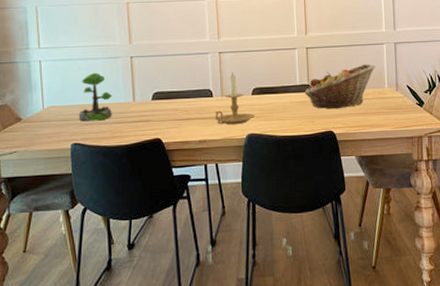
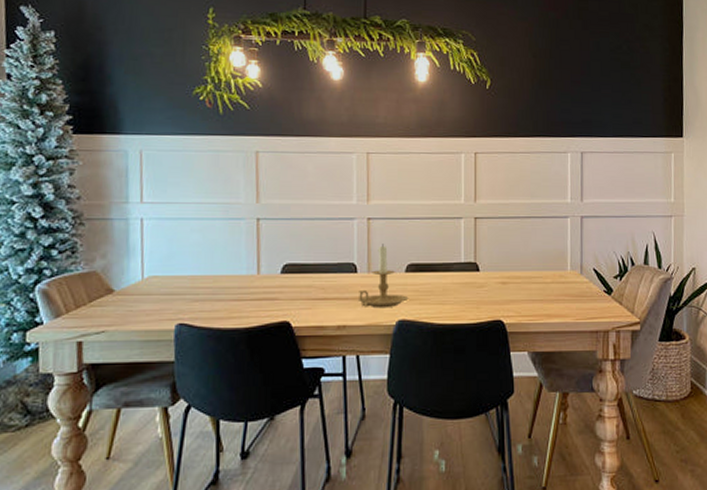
plant: present [78,72,112,122] -> none [186,236,231,297]
fruit basket: present [304,64,376,109] -> none [469,240,557,294]

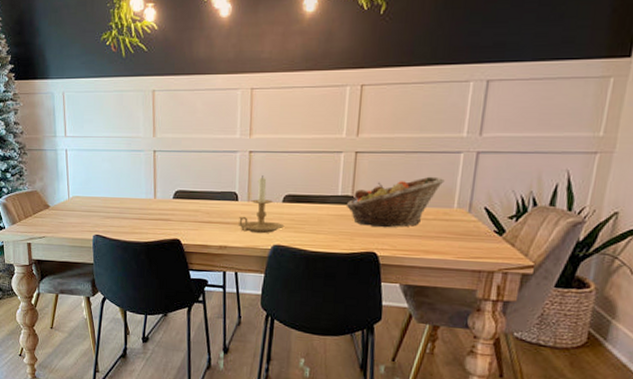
fruit basket: none [469,240,557,294] -> present [345,176,445,228]

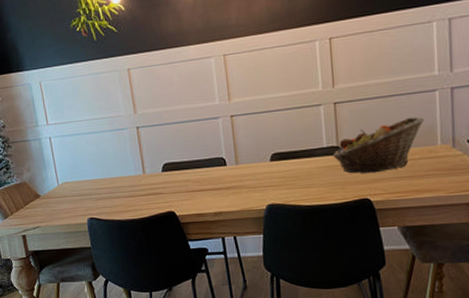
candle holder: present [239,175,285,234] -> none [230,137,276,196]

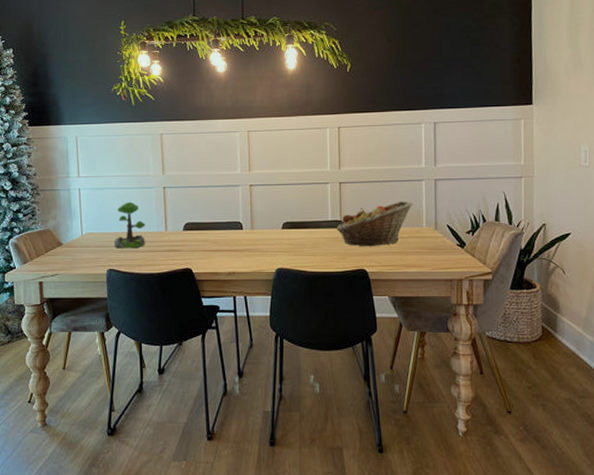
plant: none [91,146,124,196] -> present [114,201,145,249]

